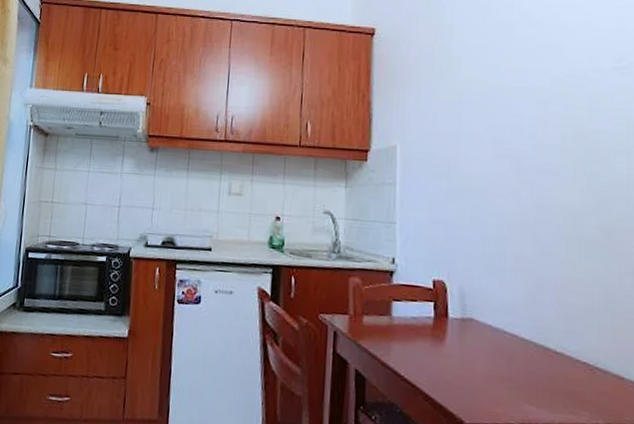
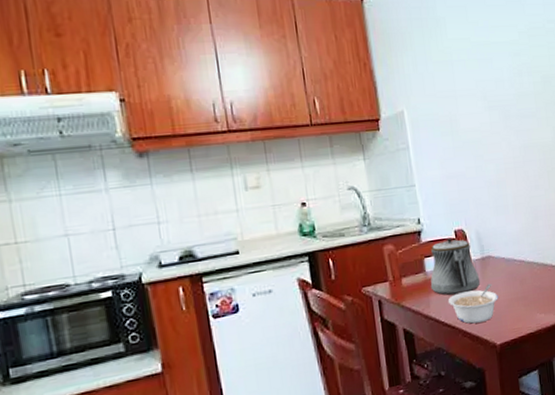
teapot: none [394,286,456,353] -> present [430,238,481,295]
legume: none [411,349,476,392] -> present [447,283,498,324]

